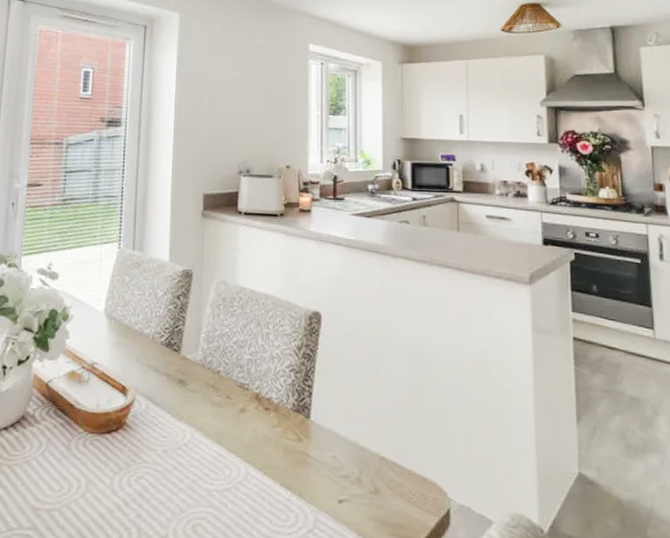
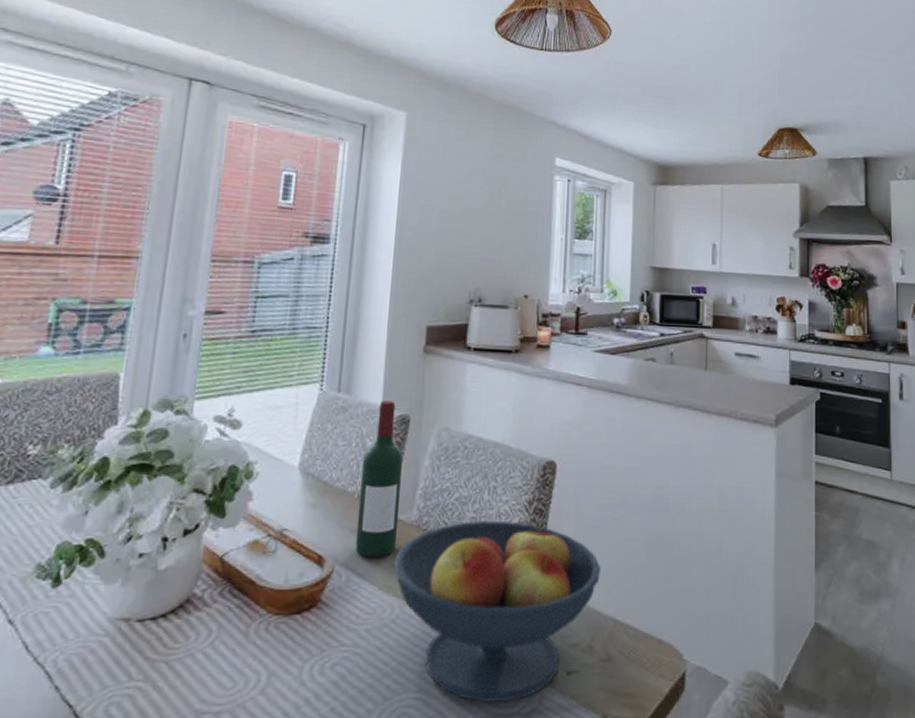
wine bottle: none [151,257,189,390] -> present [355,401,404,558]
fruit bowl: none [184,362,365,523] -> present [393,521,600,704]

